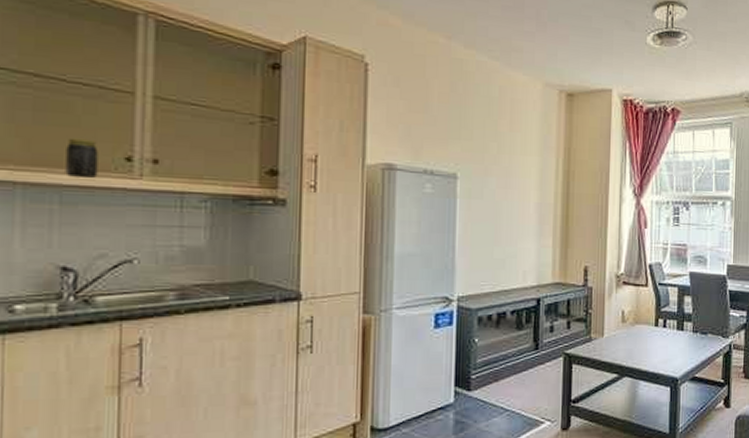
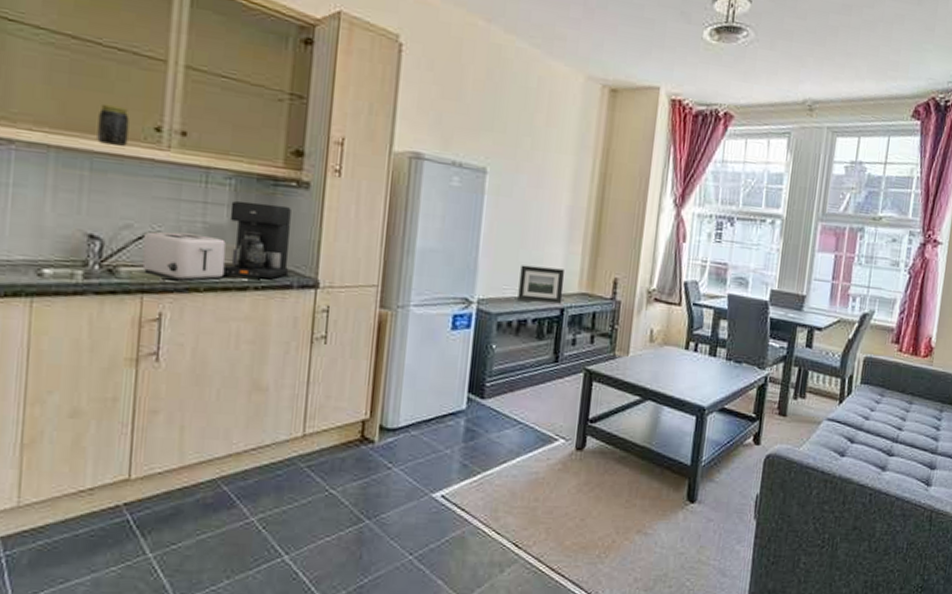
toaster: none [118,257,206,307] -> present [142,231,226,283]
coffee maker: none [203,222,271,296] -> present [223,200,291,280]
picture frame: none [495,261,538,295] -> present [517,265,565,304]

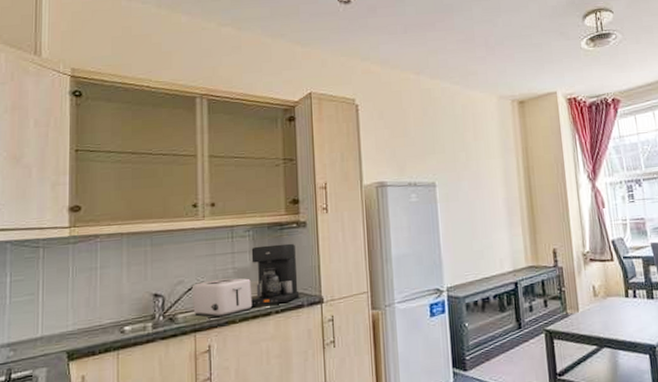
jar: present [97,103,130,147] -> none [154,194,175,225]
picture frame: present [517,265,565,304] -> none [476,250,515,282]

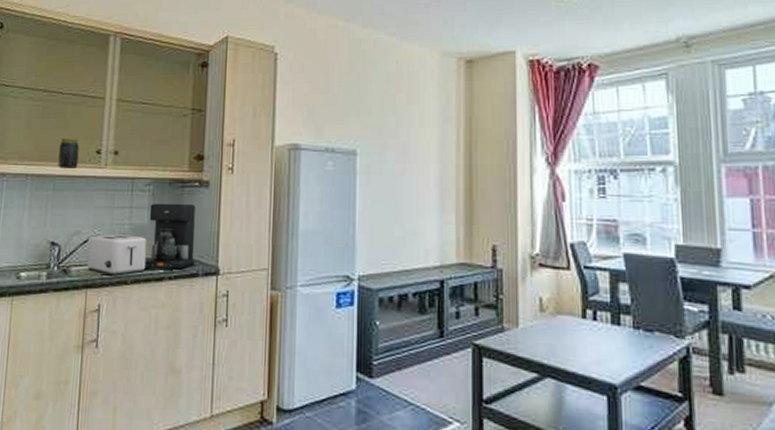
jar: none [154,194,175,225] -> present [58,137,79,170]

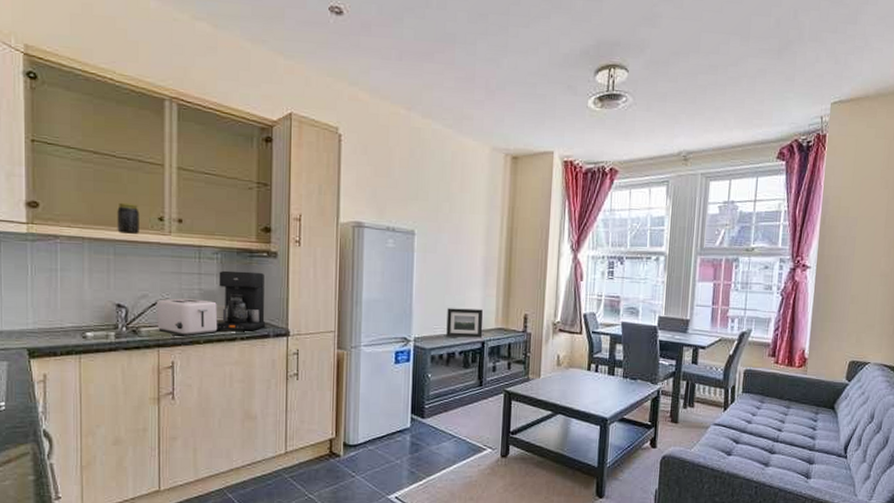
picture frame: none [396,239,441,276] -> present [446,308,483,338]

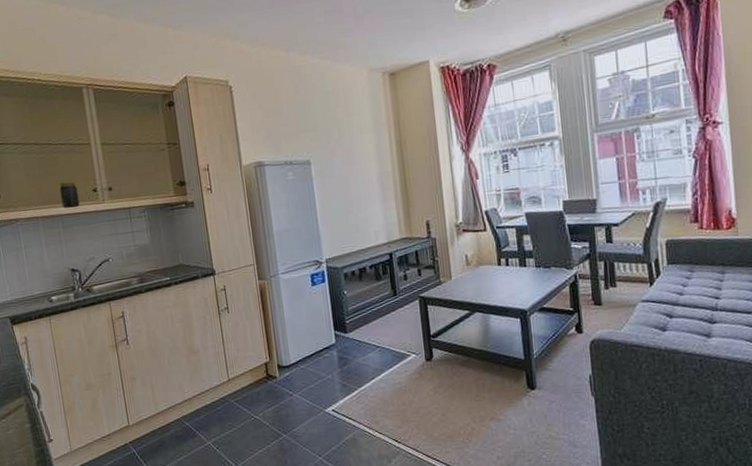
toaster: present [156,298,218,338] -> none [101,254,155,290]
coffee maker: present [217,270,266,331] -> none [148,222,194,279]
picture frame: present [446,308,483,338] -> none [352,223,390,254]

